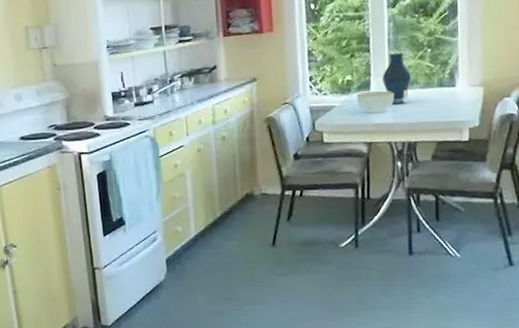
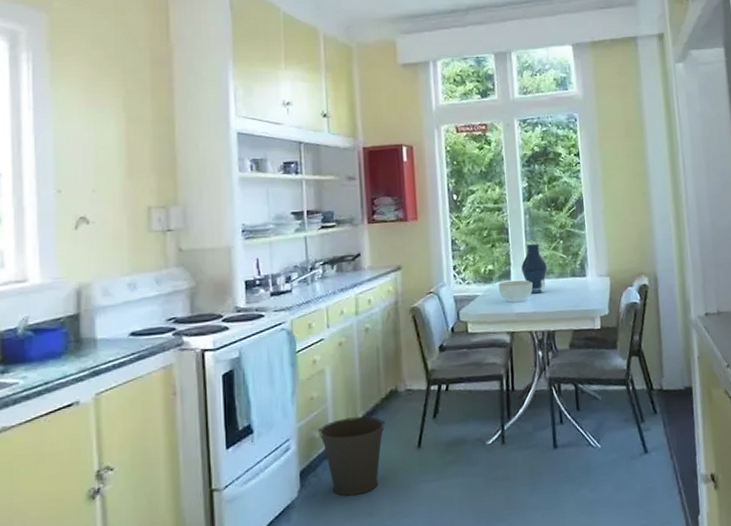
bucket: none [181,215,242,282] -> present [318,416,386,496]

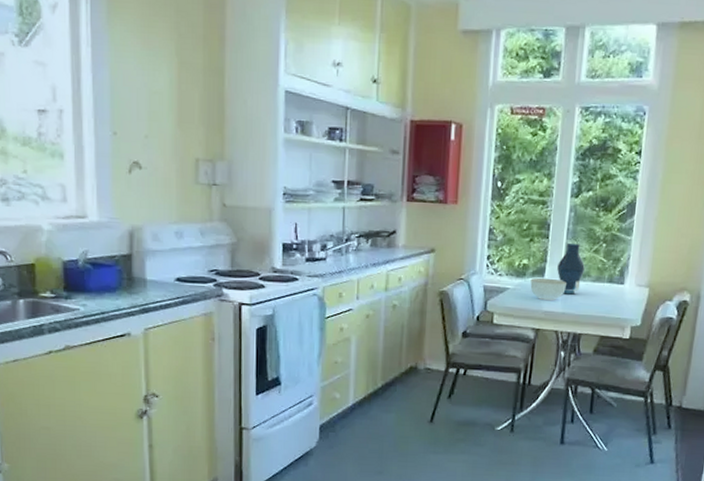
bucket: present [318,416,386,496] -> none [339,384,403,454]

